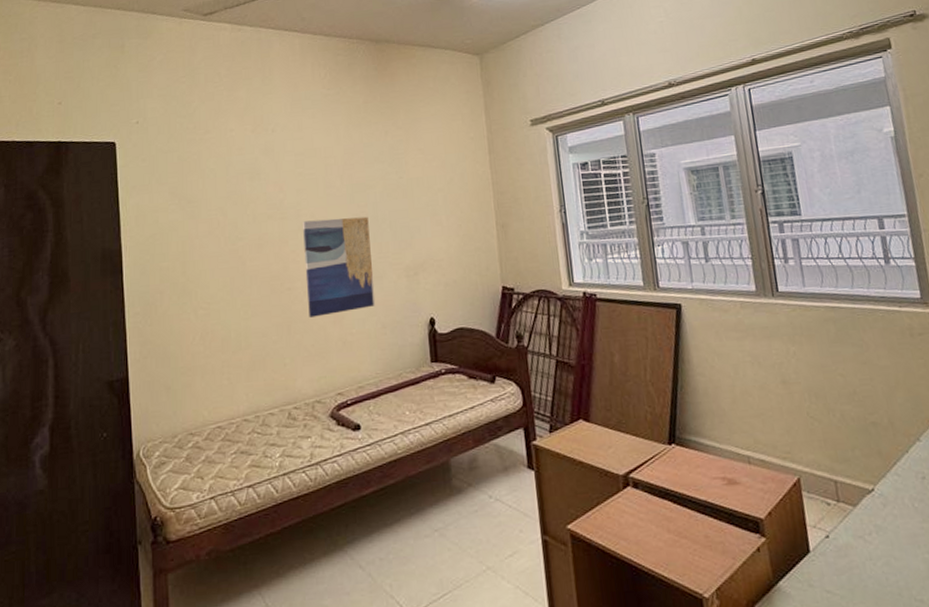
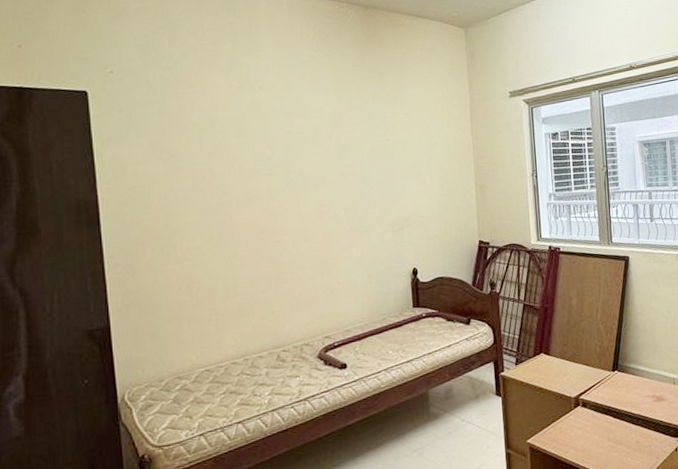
wall art: present [303,216,376,317] -> none [291,175,362,268]

